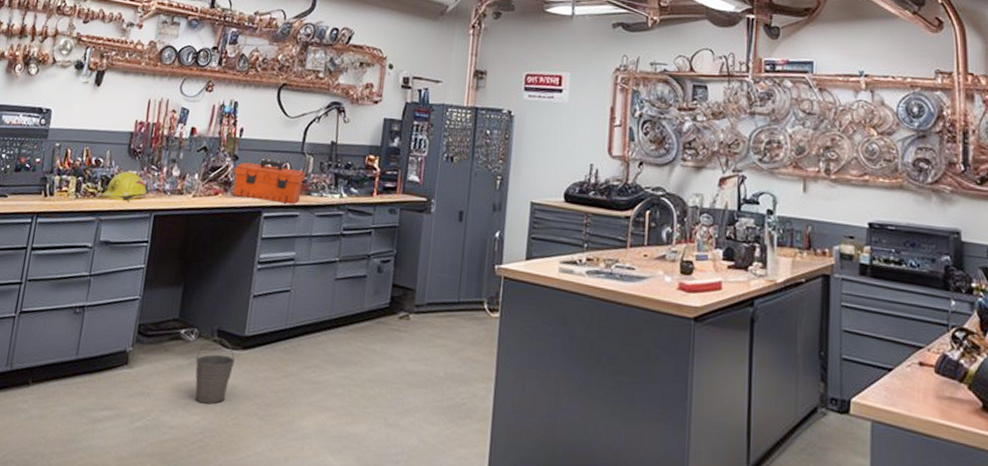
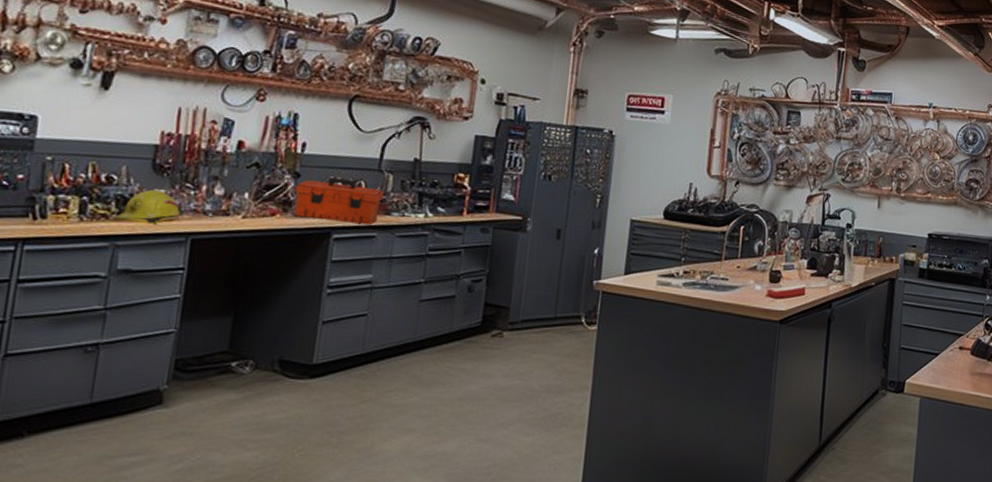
bucket: present [195,337,236,405] -> none [251,367,302,438]

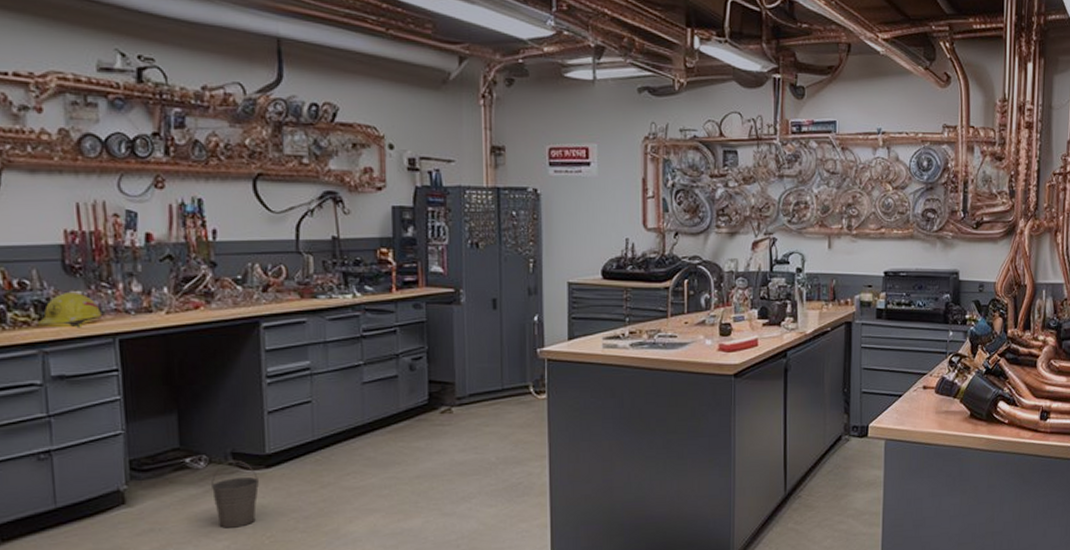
bucket: none [251,367,302,438] -> present [211,460,260,528]
toolbox: present [293,176,385,225] -> none [214,263,308,311]

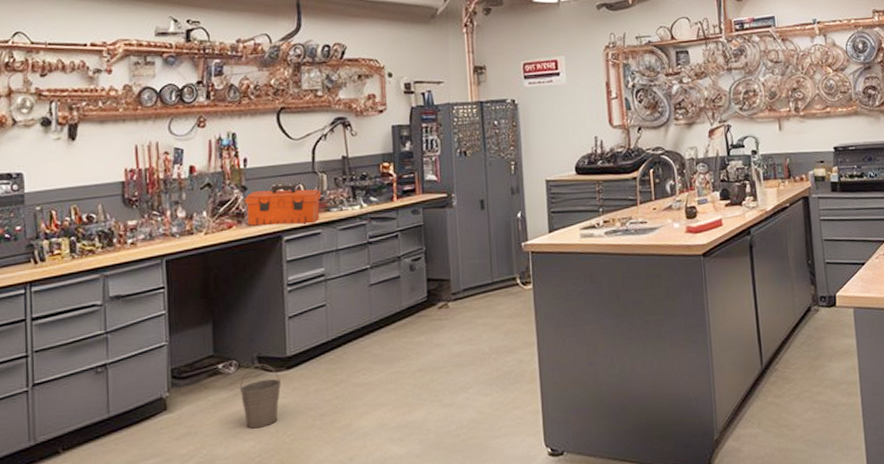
hard hat: present [36,291,103,328] -> none [100,221,153,255]
toolbox: none [214,263,308,311] -> present [245,184,322,226]

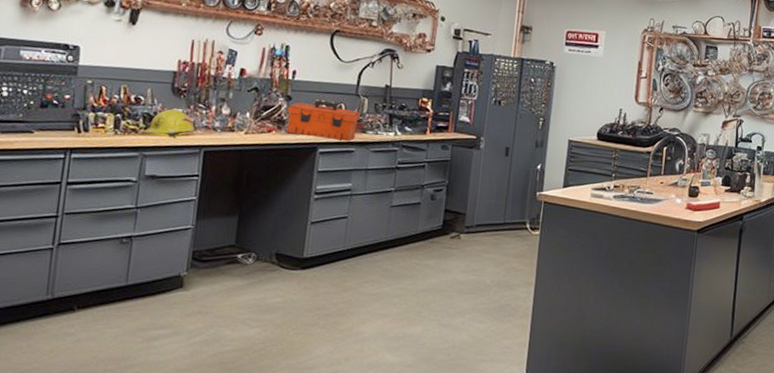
hard hat: none [100,221,153,255] -> present [142,108,196,139]
bucket: present [240,363,282,429] -> none [254,259,295,318]

